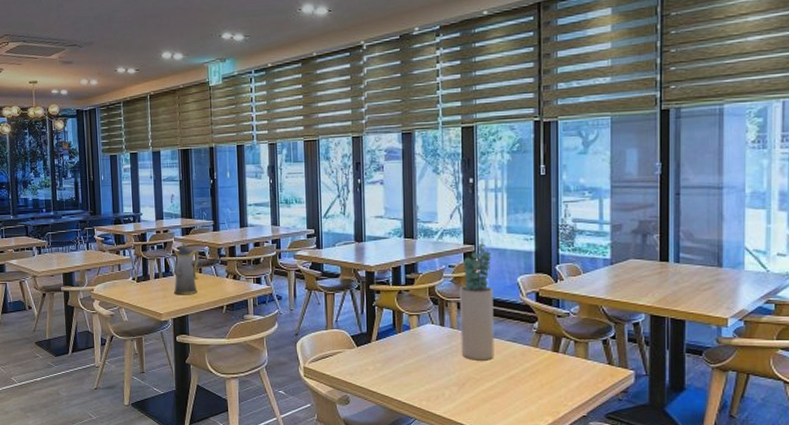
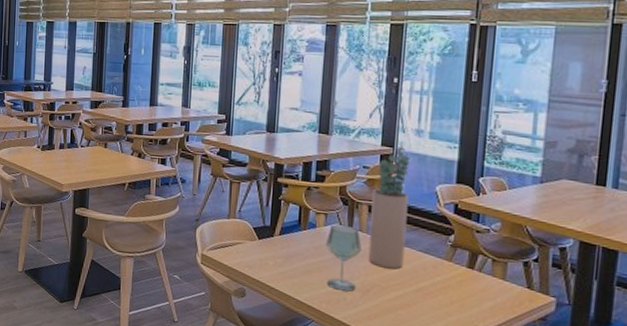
coffee pot: present [168,241,200,295] -> none [74,114,107,169]
wine glass: none [420,324,454,387] -> present [325,225,362,291]

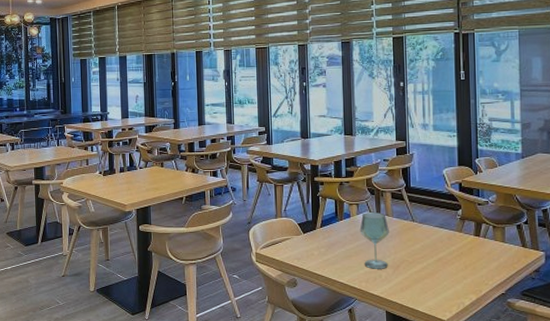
vase: present [368,141,411,269] -> none [393,135,424,245]

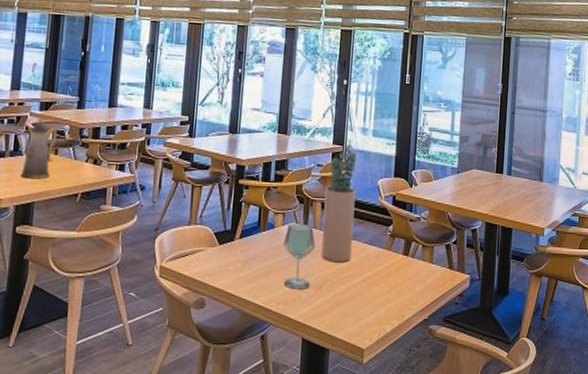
coffee pot: none [132,138,162,188] -> present [19,117,58,179]
vase: none [393,135,424,245] -> present [321,139,357,263]

